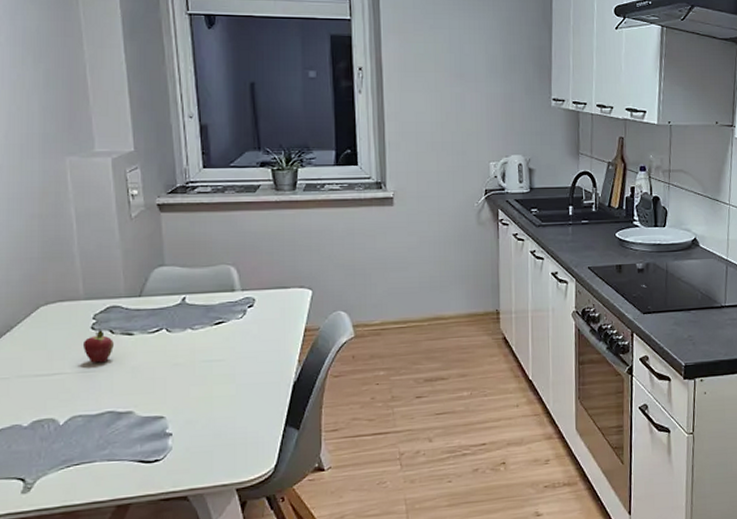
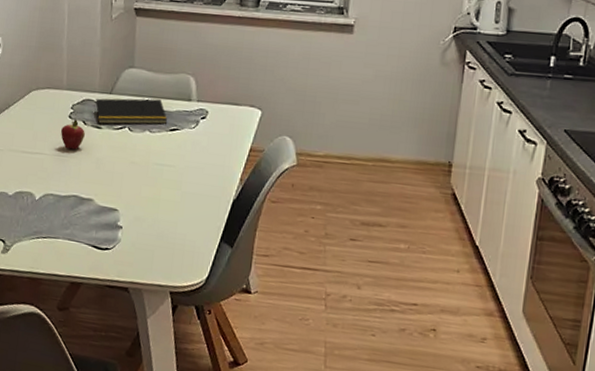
notepad: none [121,295,211,330] -> present [94,98,168,125]

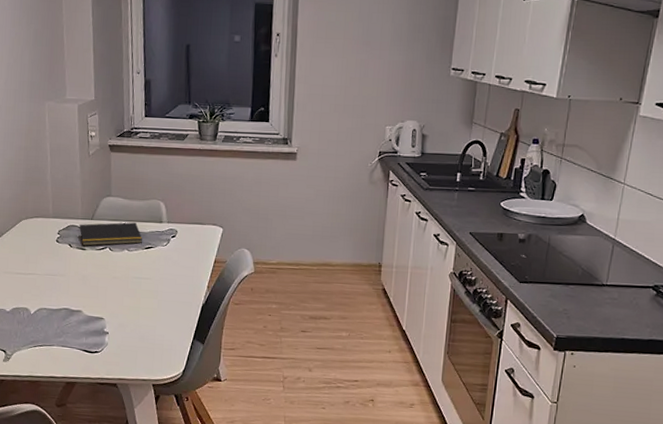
fruit: present [61,118,85,150] -> none [50,242,71,269]

